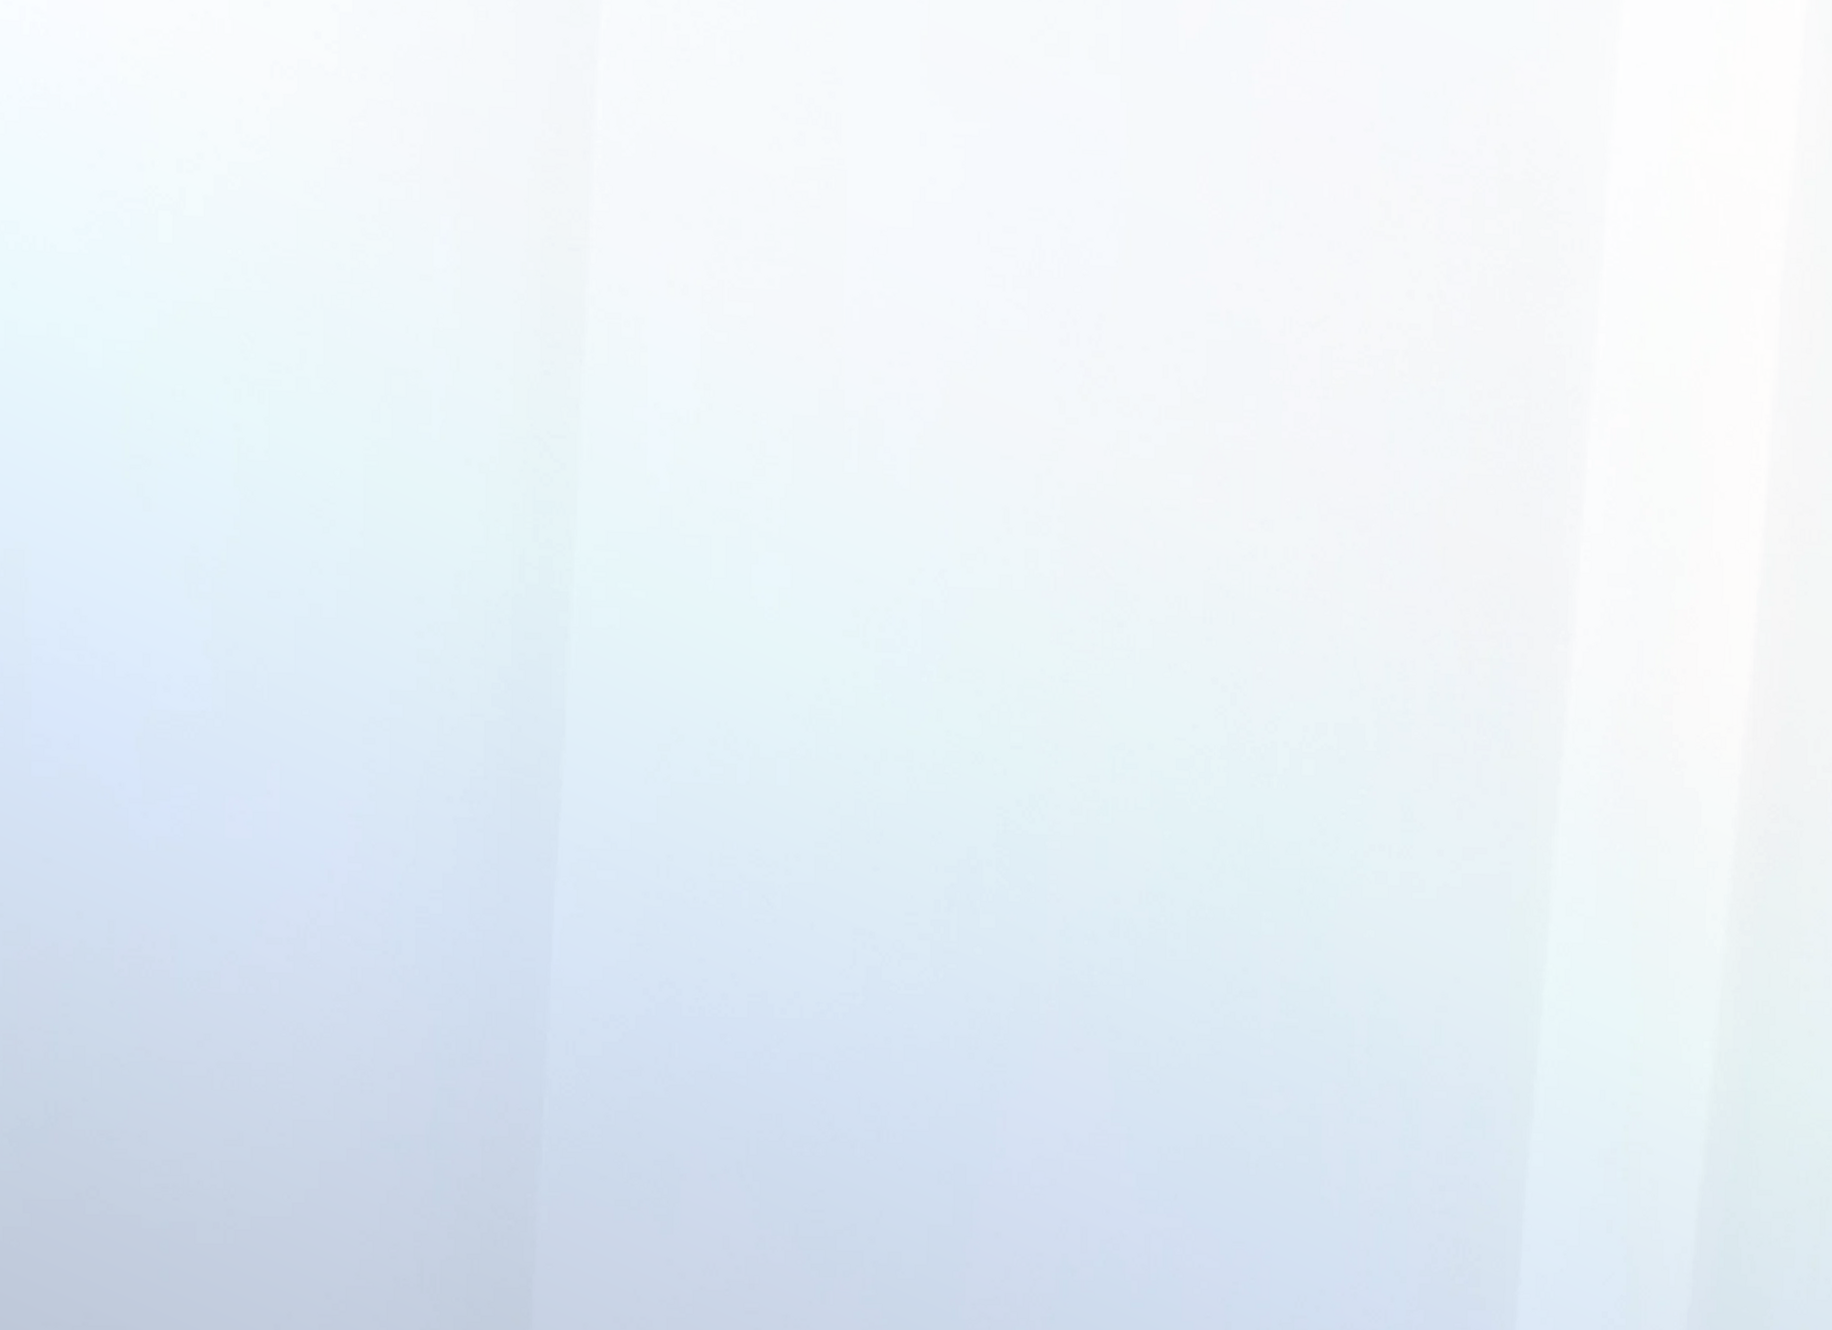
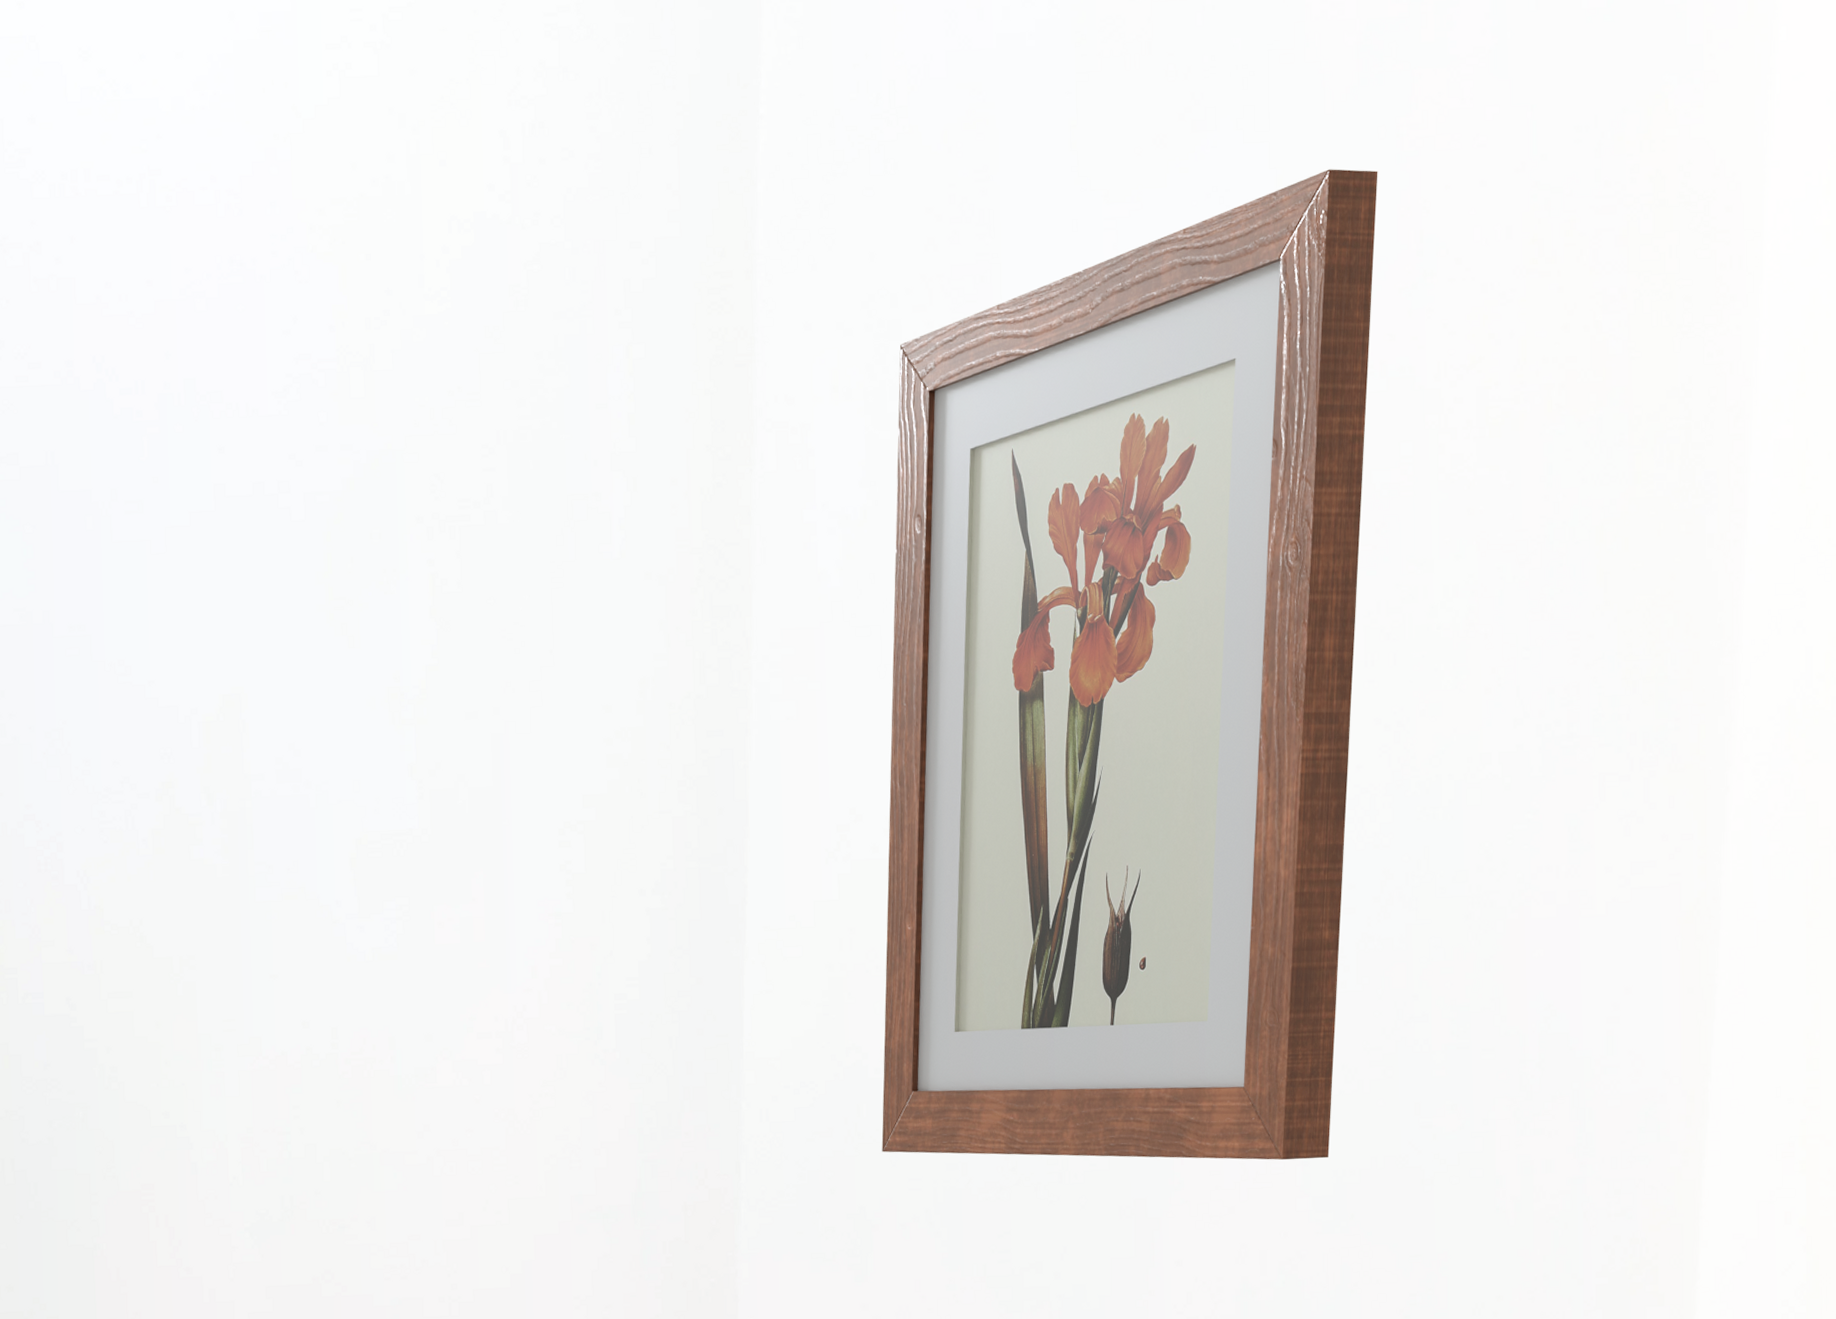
wall art: none [693,108,1229,1134] -> present [881,169,1378,1161]

